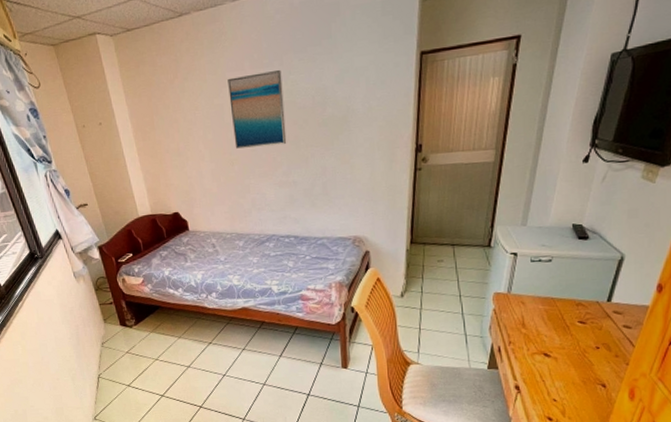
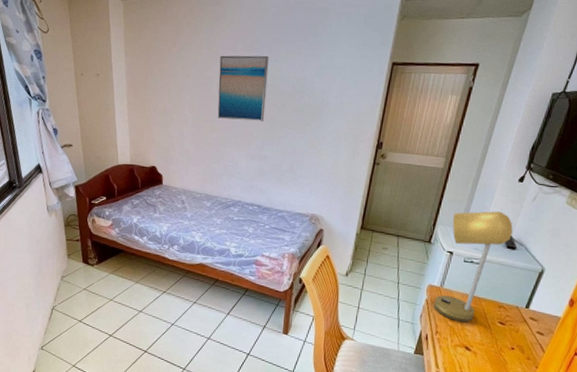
desk lamp: none [503,199,583,328] -> present [434,211,513,323]

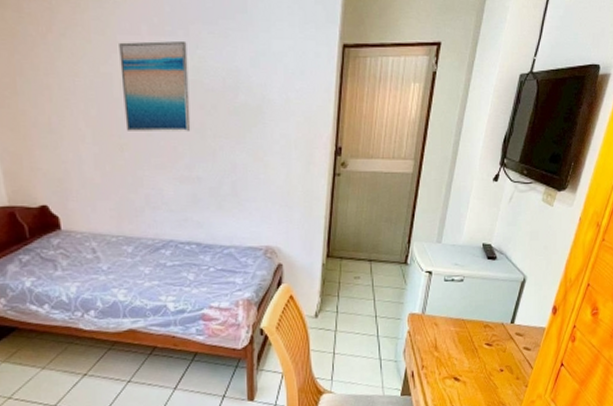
desk lamp: present [434,211,513,323] -> none [417,218,491,351]

